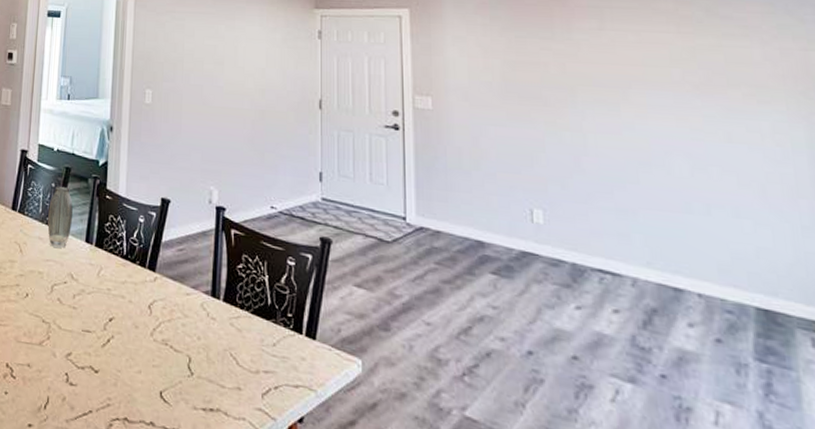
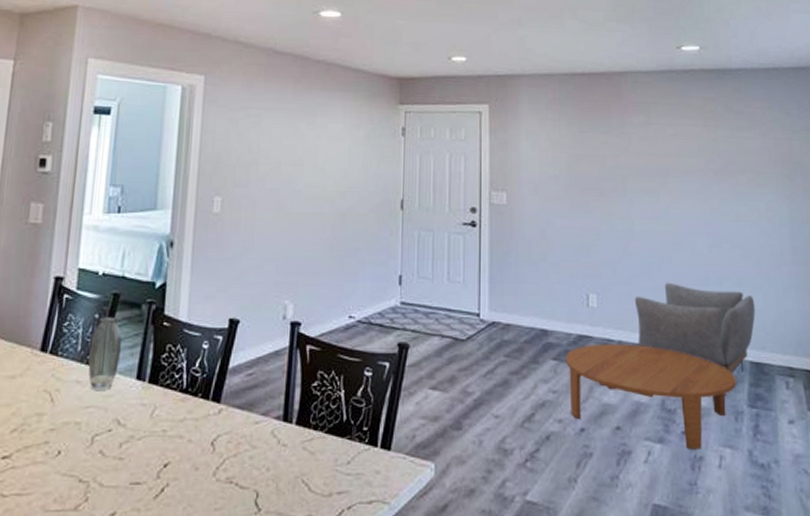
coffee table: none [506,263,736,399] -> present [565,344,736,450]
armchair: none [591,204,761,320] -> present [634,282,755,374]

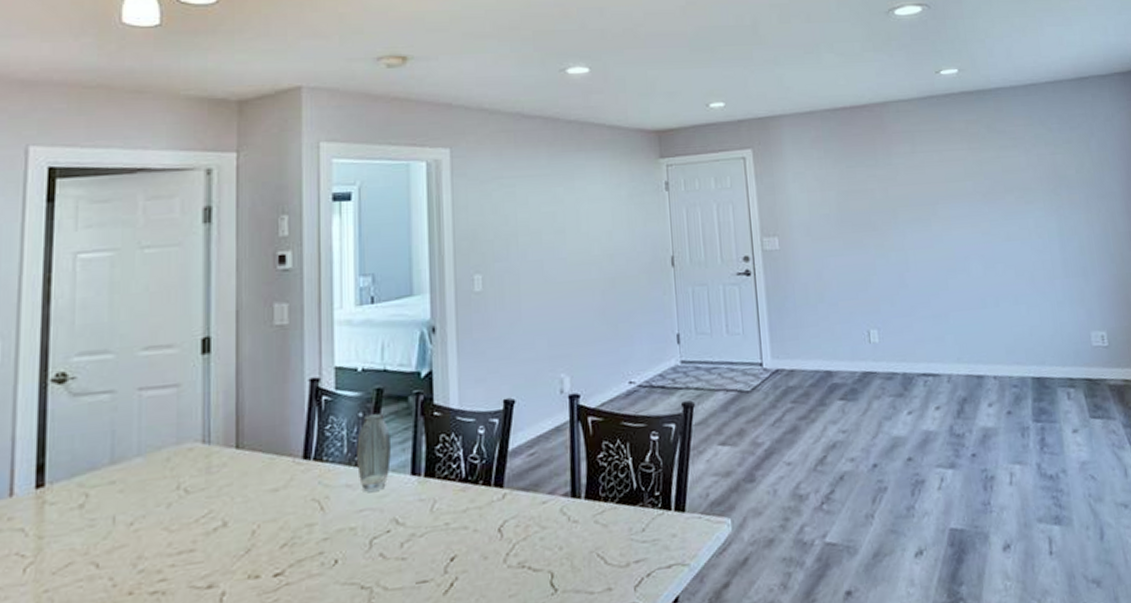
coffee table: present [565,344,736,450] -> none [851,374,1020,471]
armchair: present [634,282,755,374] -> none [915,309,1033,392]

